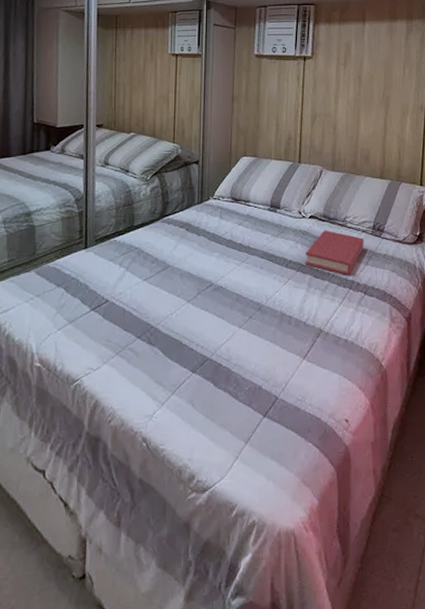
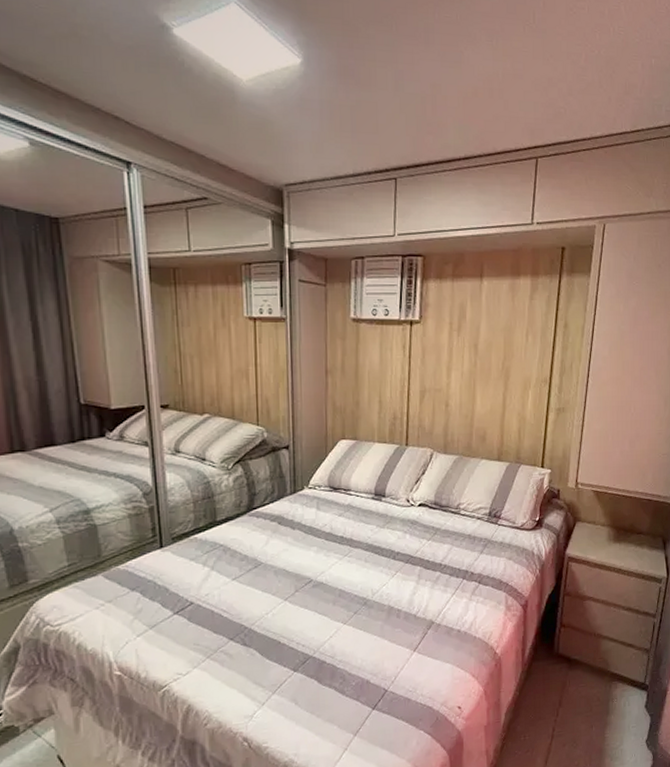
hardback book: present [305,230,364,276] -> none [414,518,479,566]

